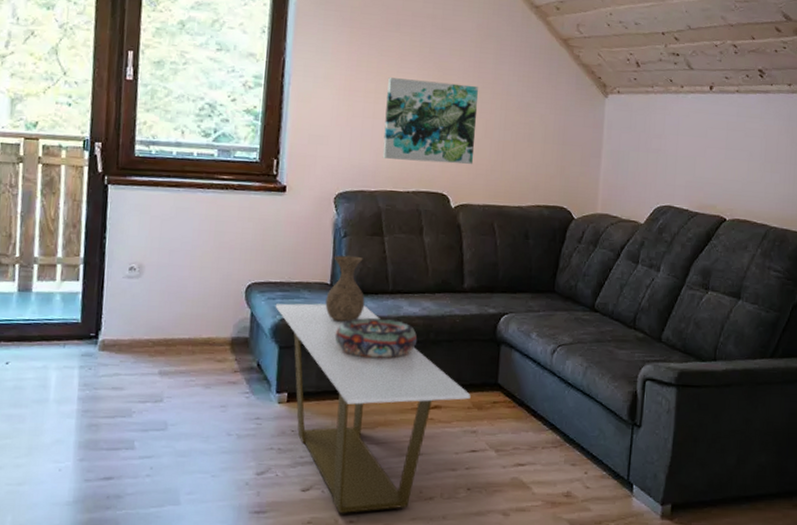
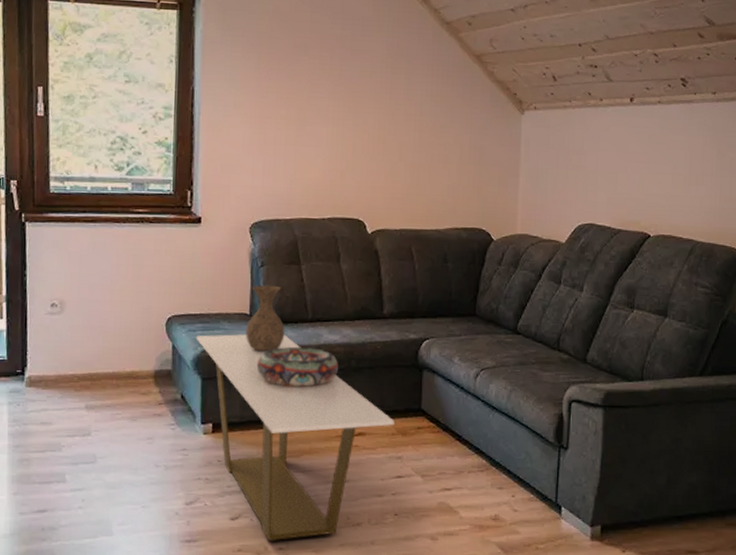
wall art: present [382,77,479,165] -> none [296,103,392,189]

